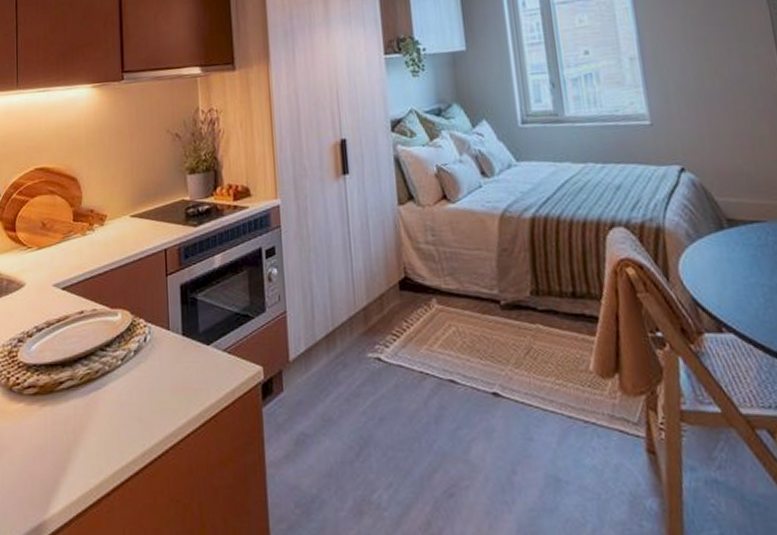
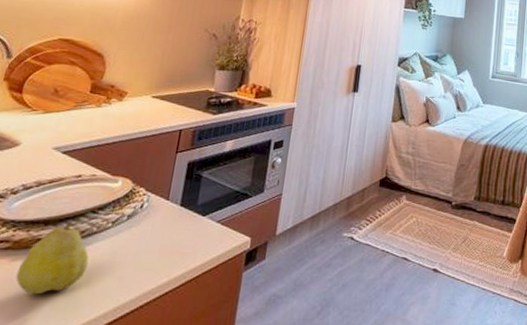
fruit: none [49,360,109,441] -> present [15,220,89,295]

